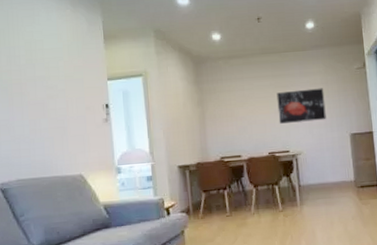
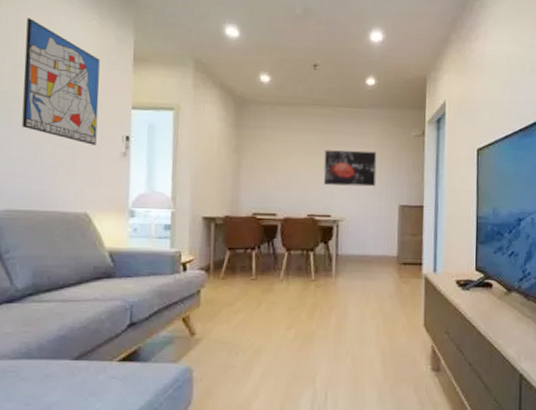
wall art: none [15,16,82,116] -> present [21,18,100,145]

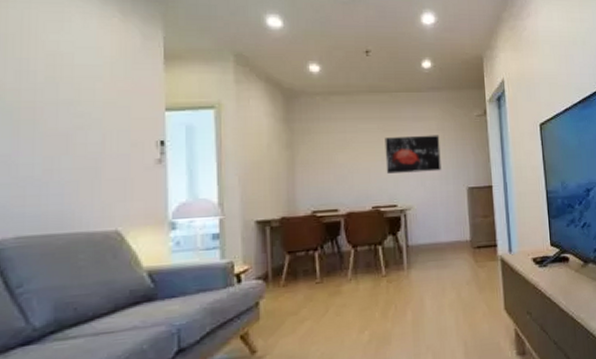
wall art: present [21,18,100,145] -> none [31,19,126,154]

